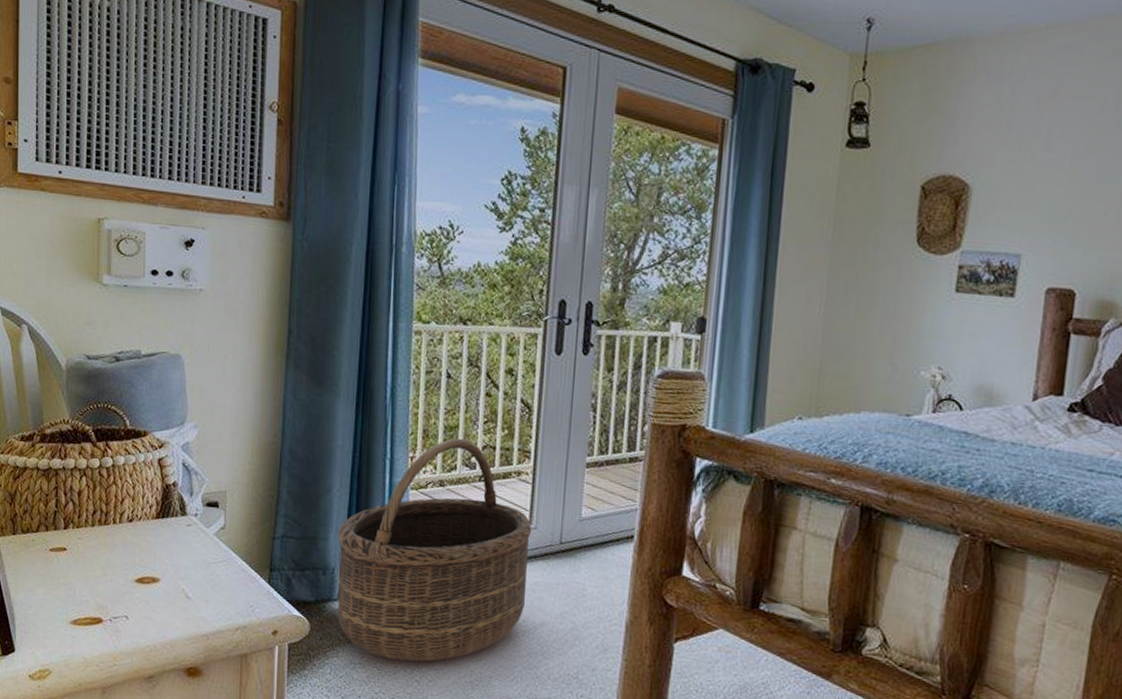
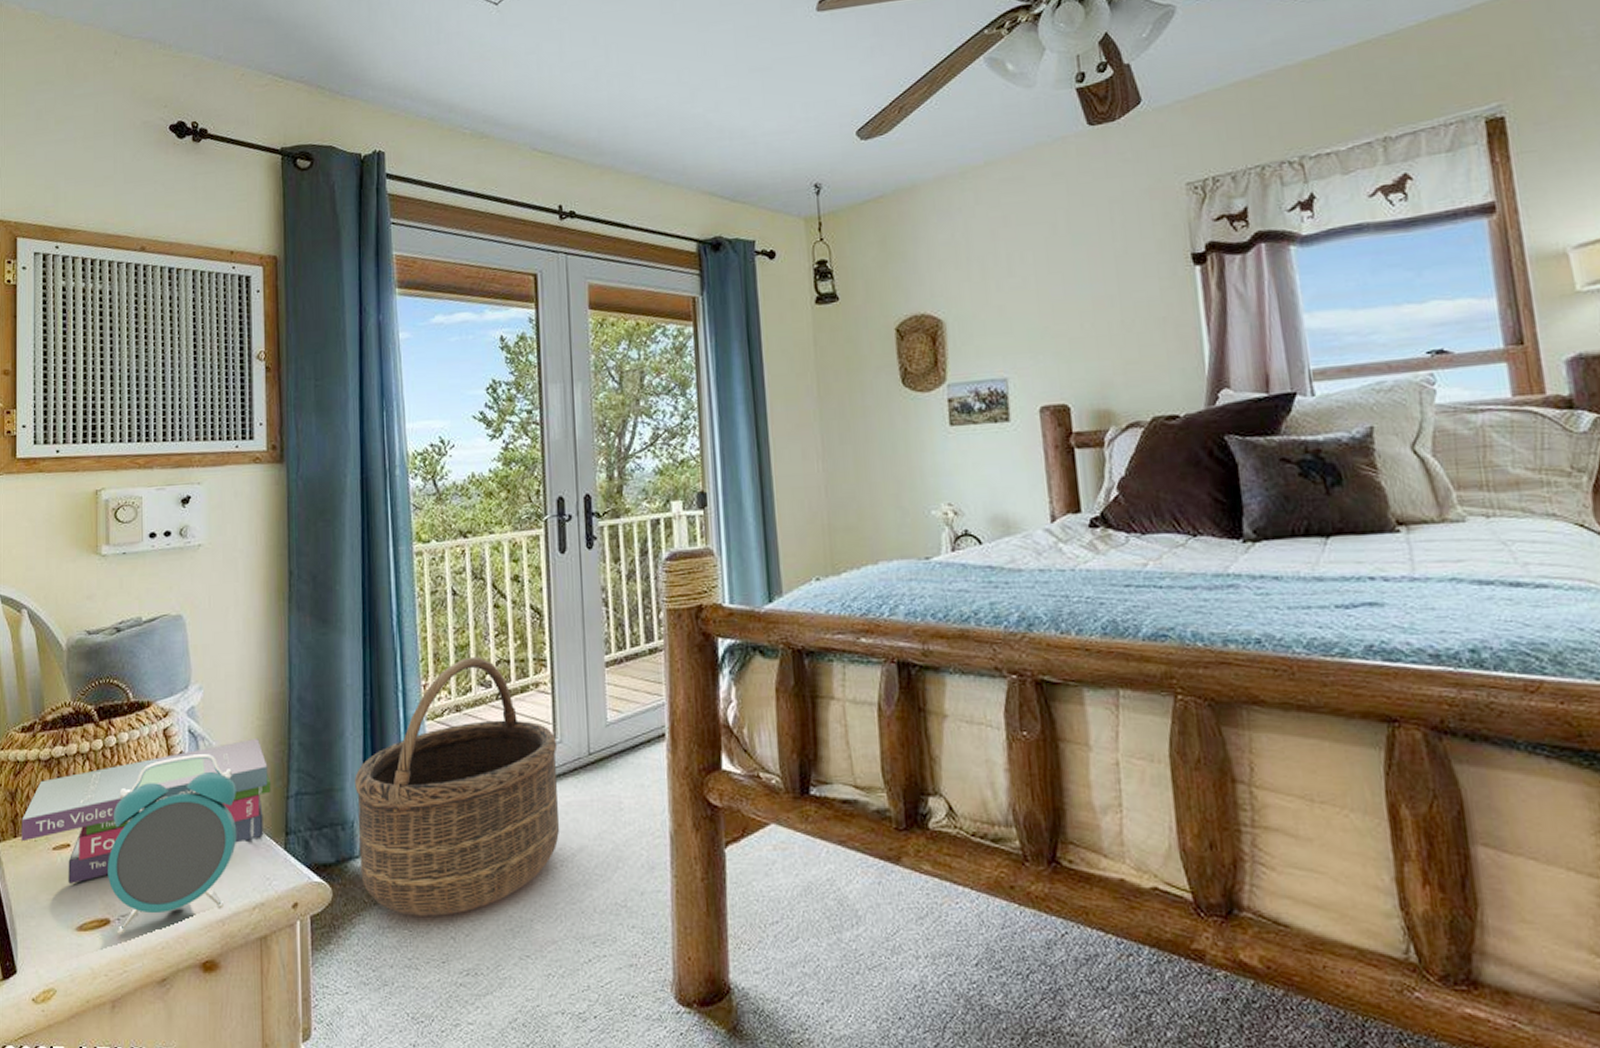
books: none [20,480,259,584] -> present [21,737,271,884]
alarm clock: none [101,485,226,633] -> present [108,754,237,934]

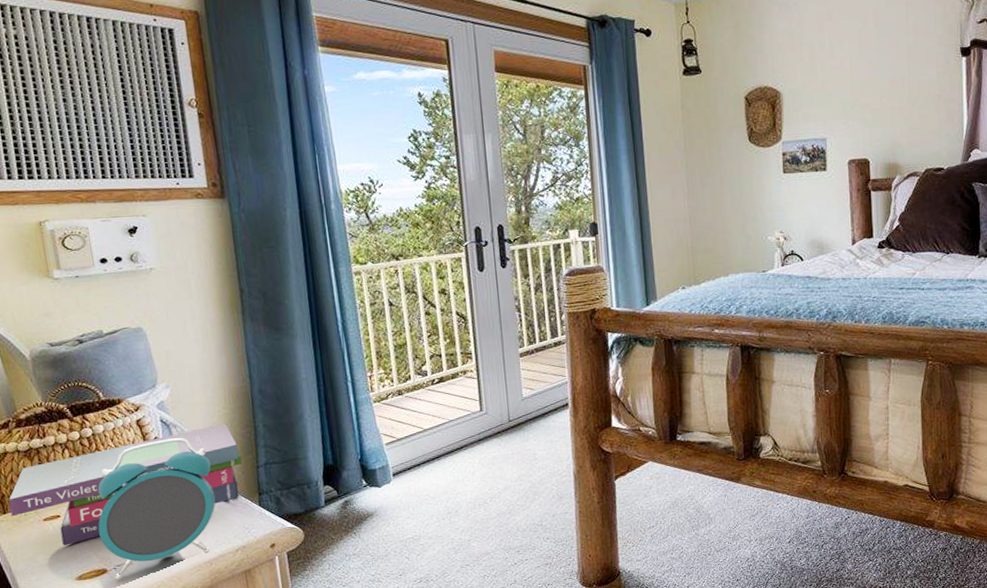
basket: present [355,656,560,916] -> none [315,352,489,545]

